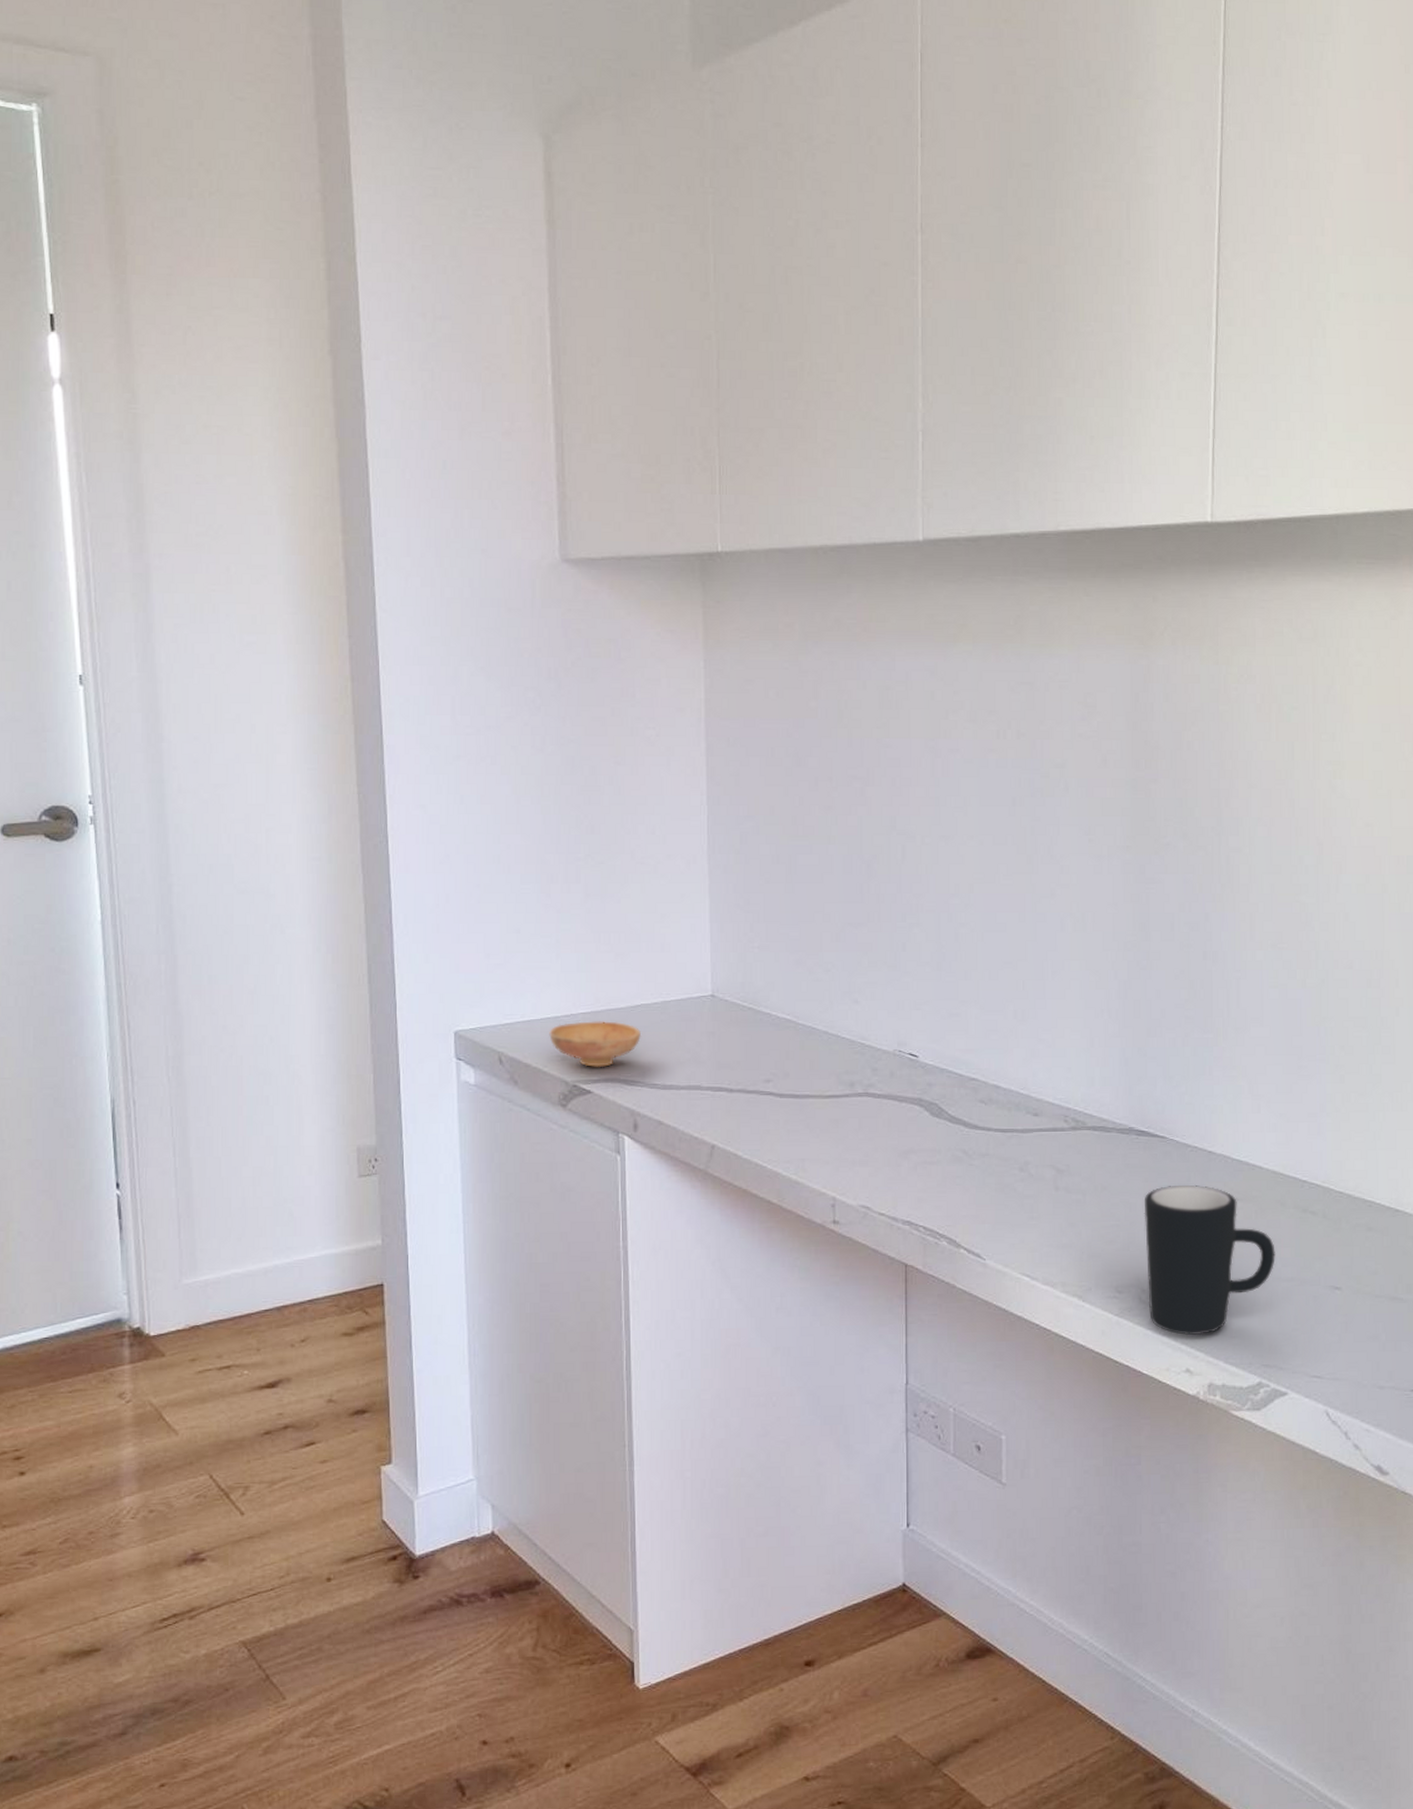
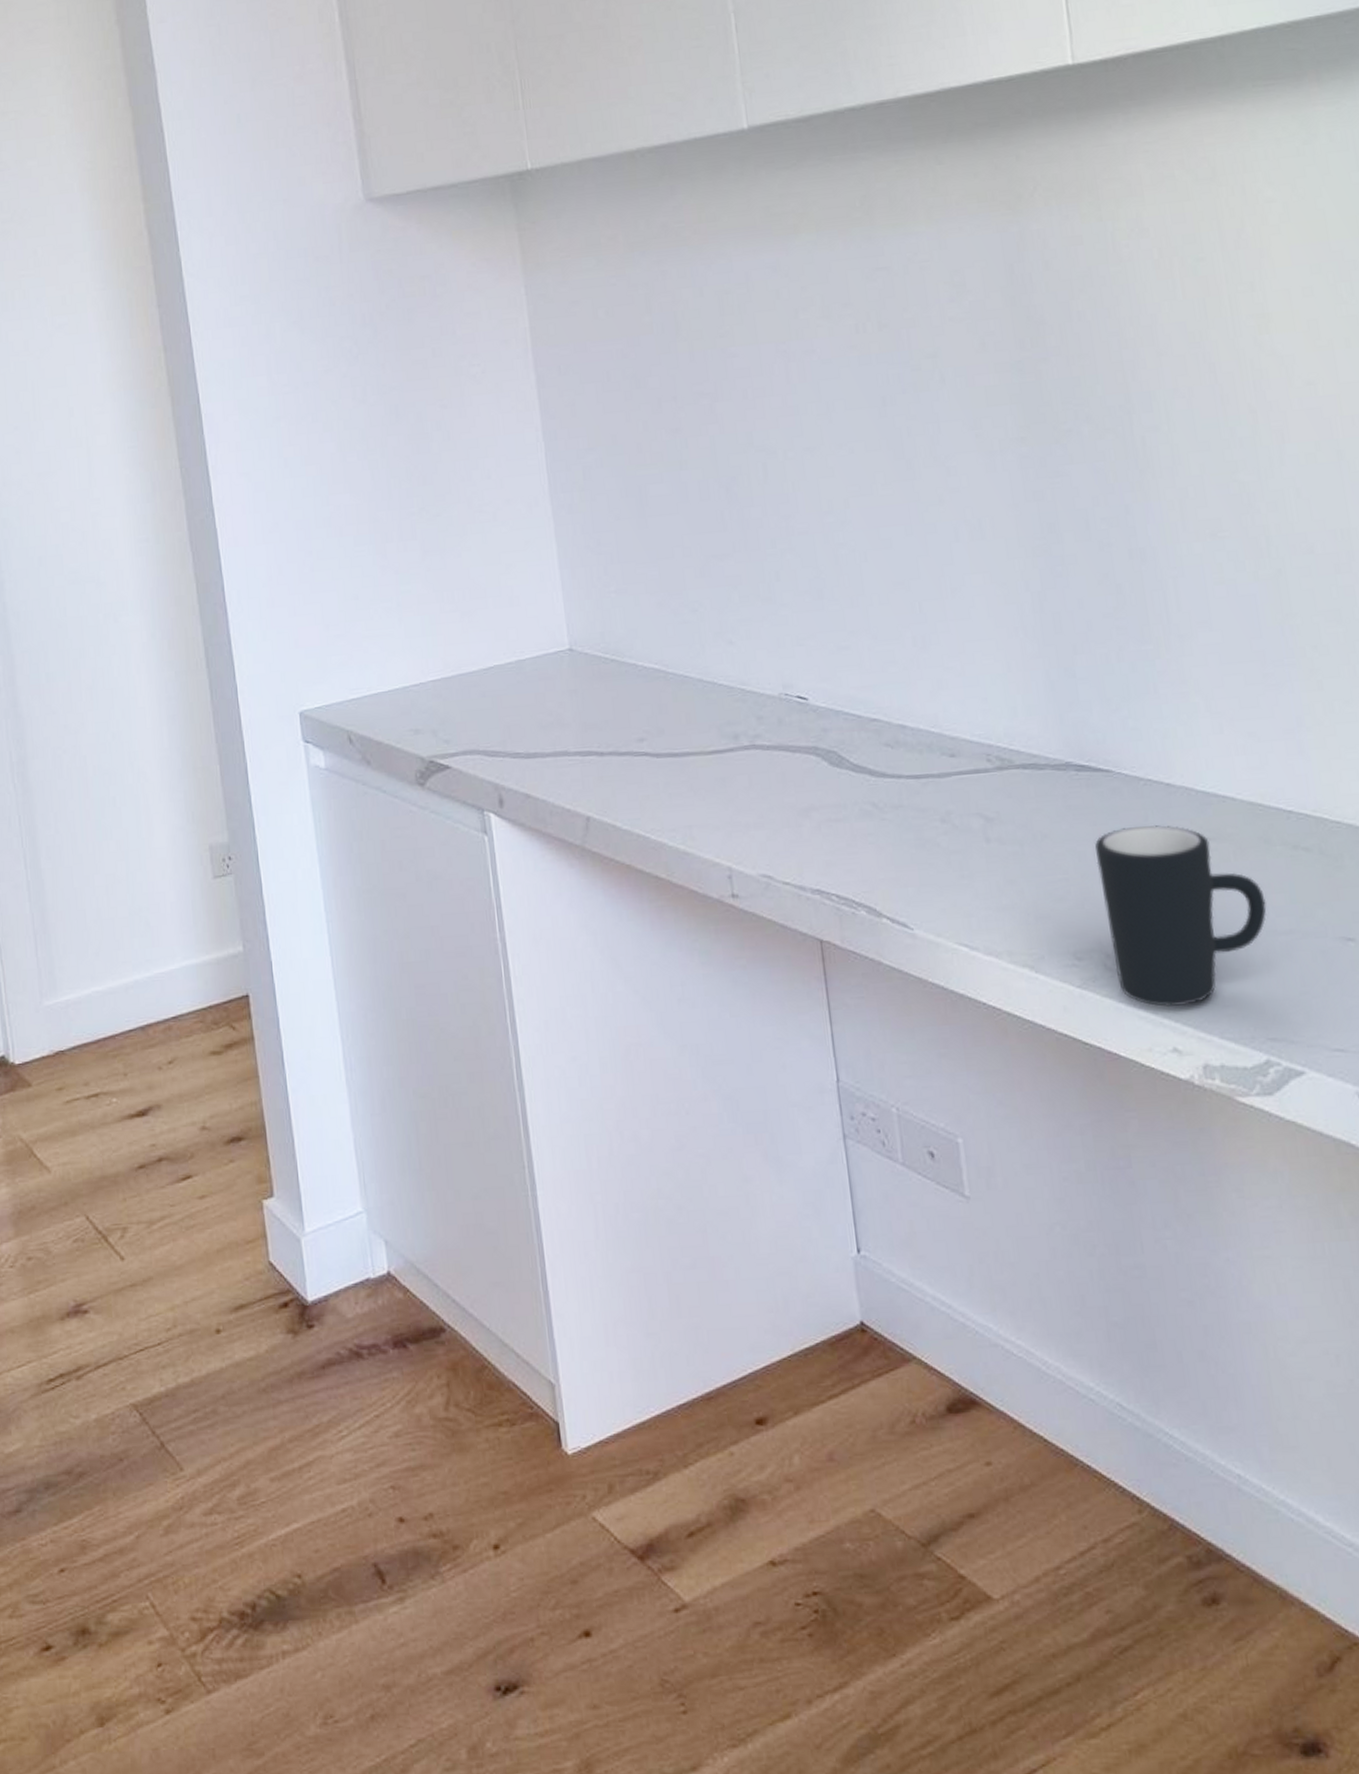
bowl: present [549,1021,642,1067] -> none [398,686,498,739]

